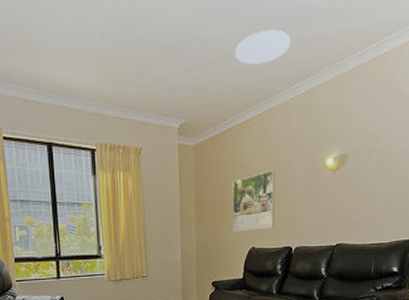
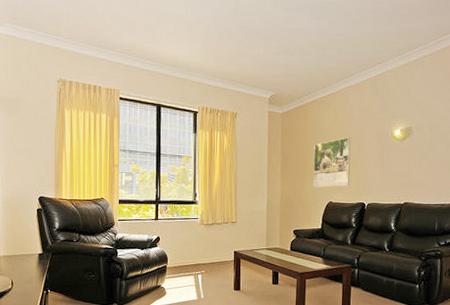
ceiling light: present [235,29,291,64] -> none [319,26,364,52]

